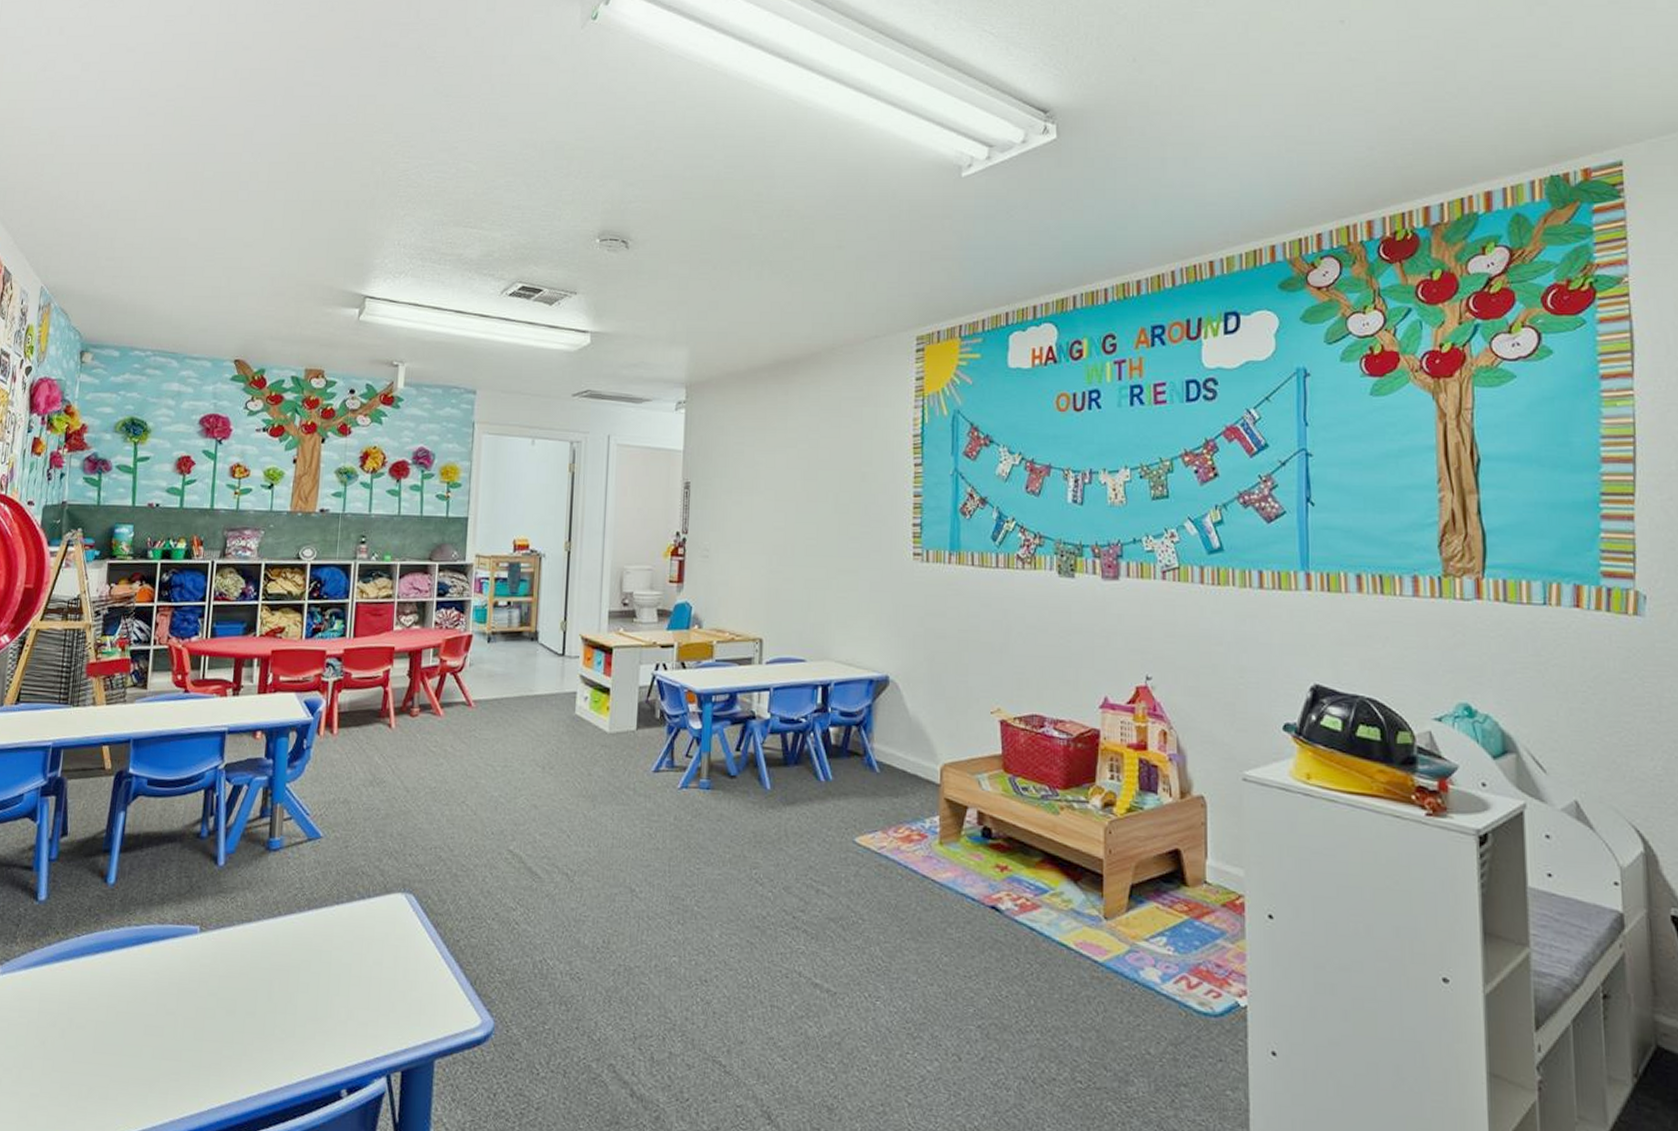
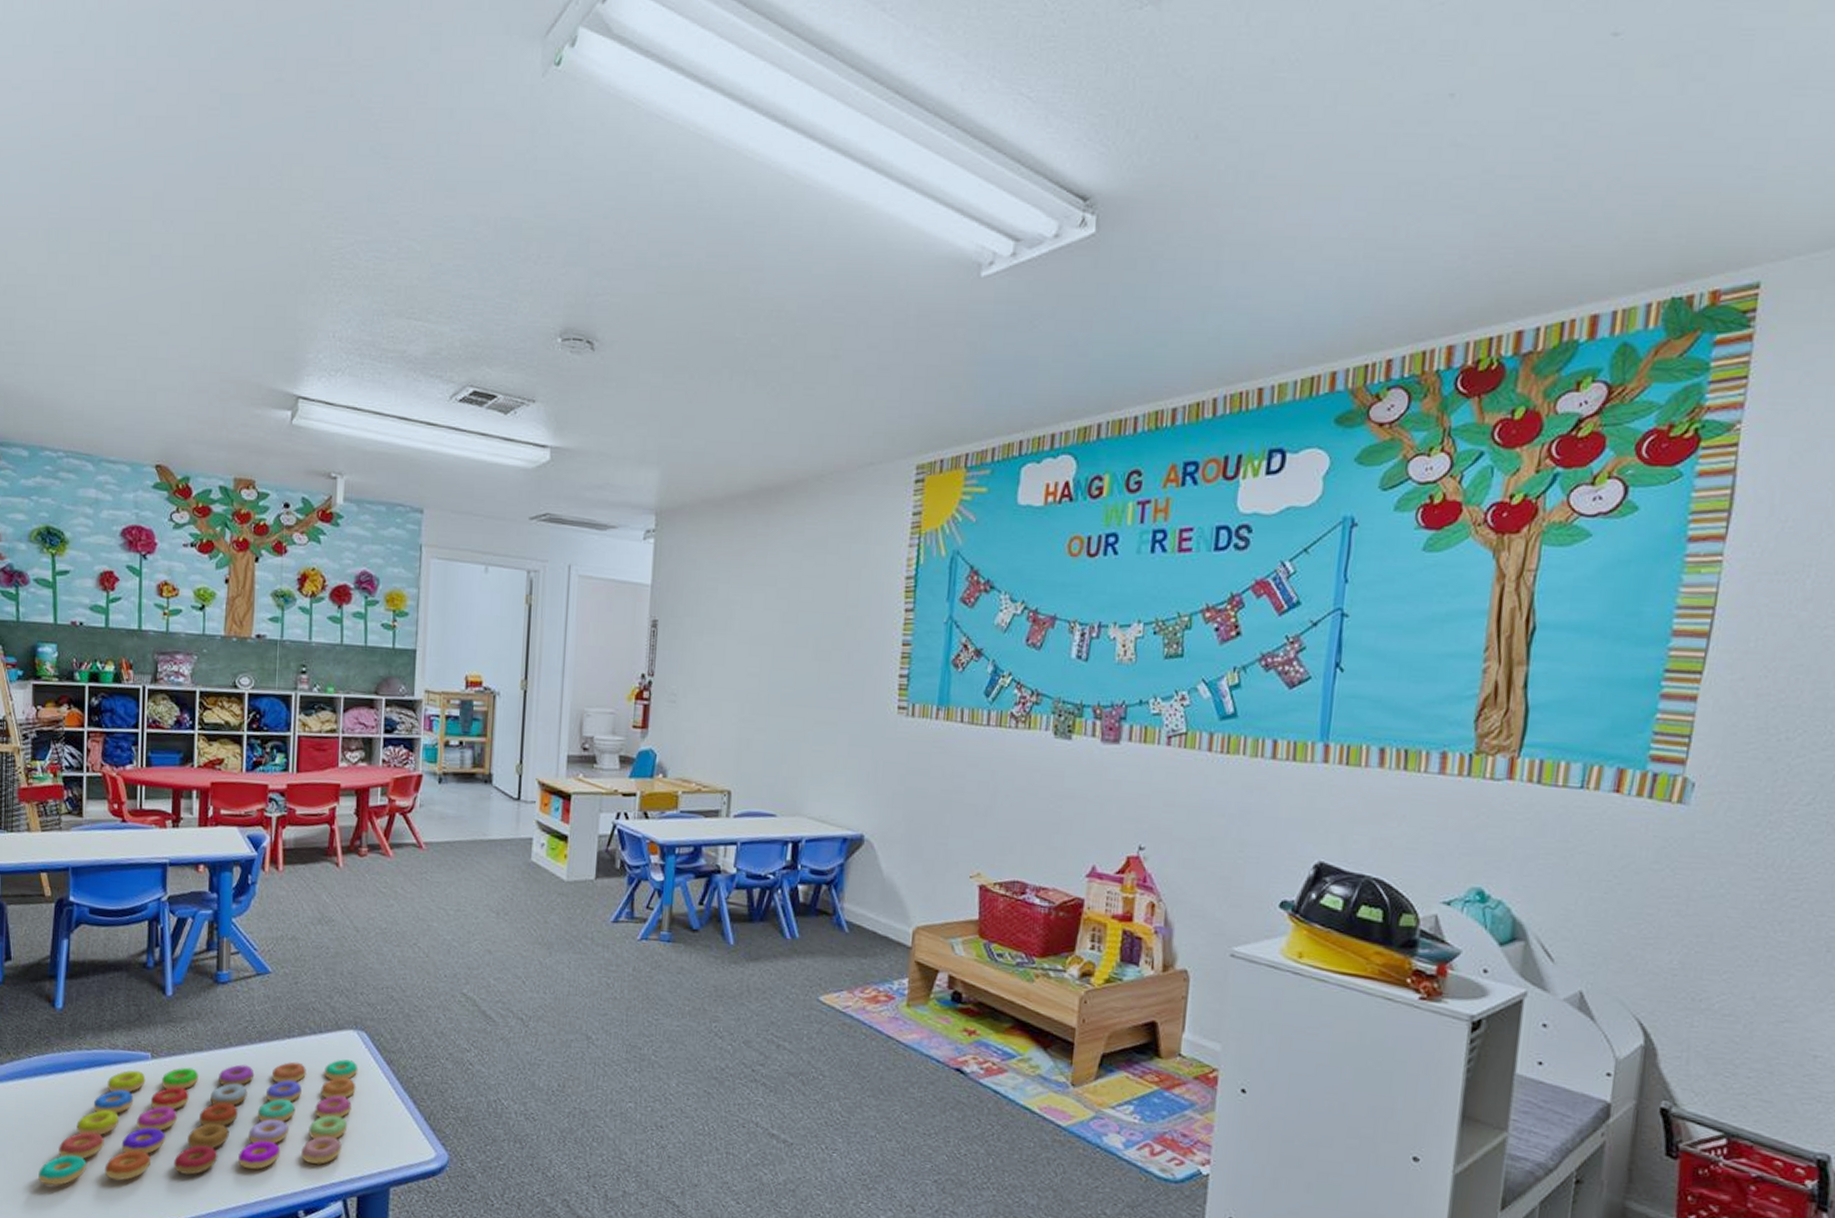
board game: none [77,924,406,1075] -> present [38,1059,359,1186]

